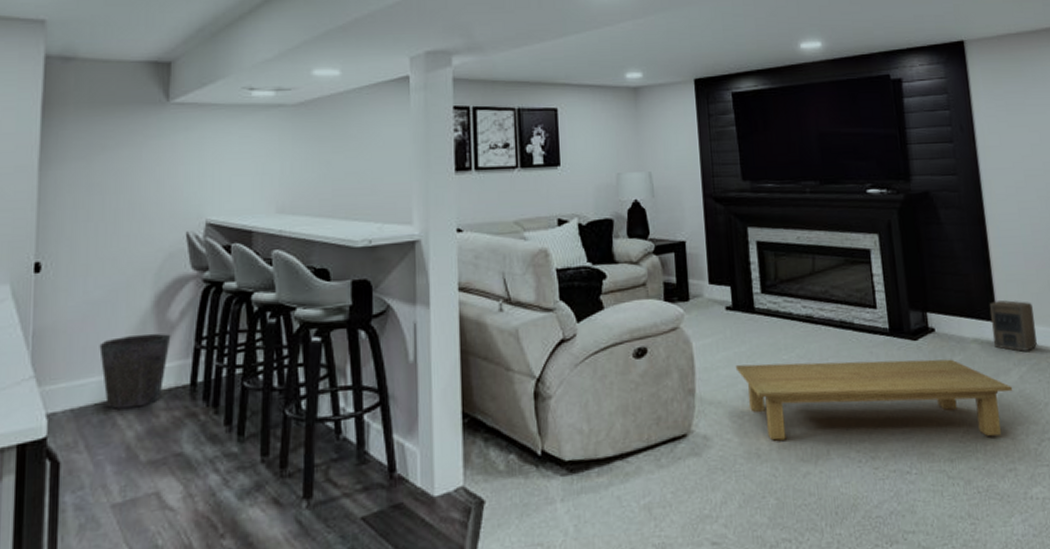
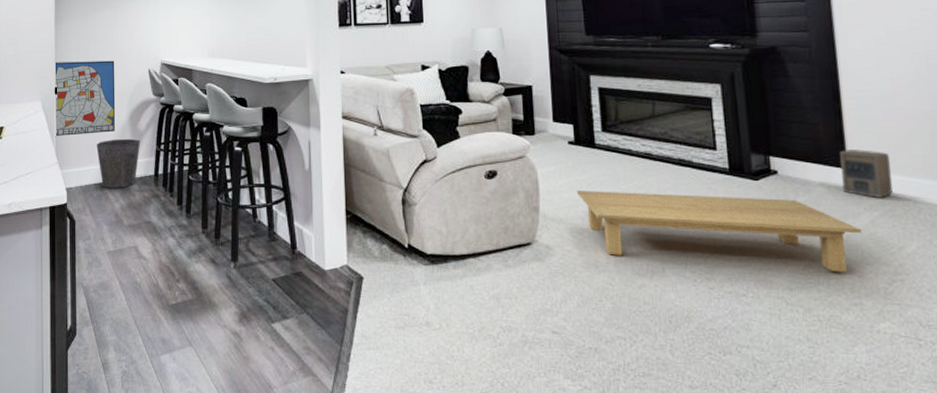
wall art: none [34,221,134,336] -> present [56,60,116,136]

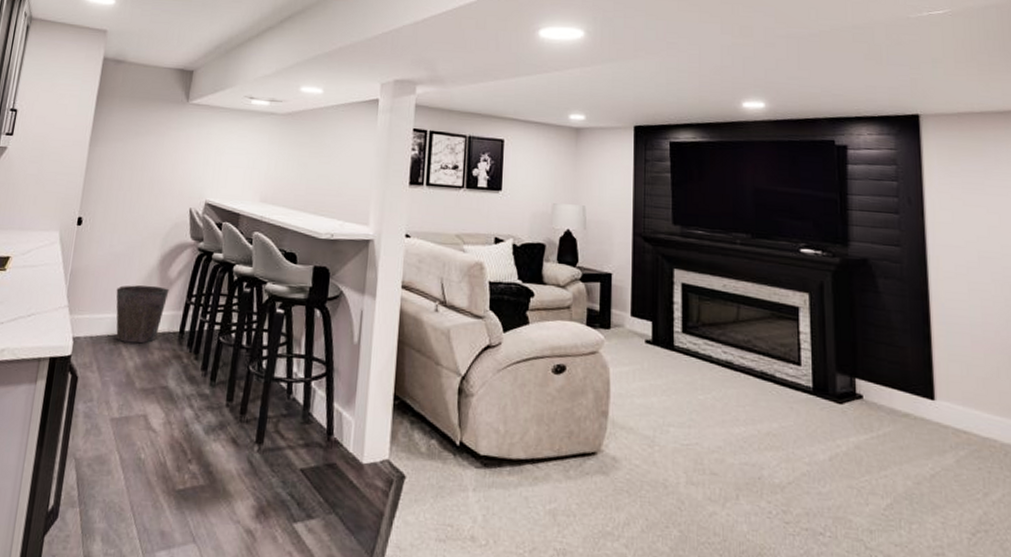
wall art: present [56,60,116,136] -> none [71,188,153,277]
coffee table: present [576,191,863,273] -> none [650,397,947,517]
speaker: present [839,149,893,198] -> none [926,379,979,436]

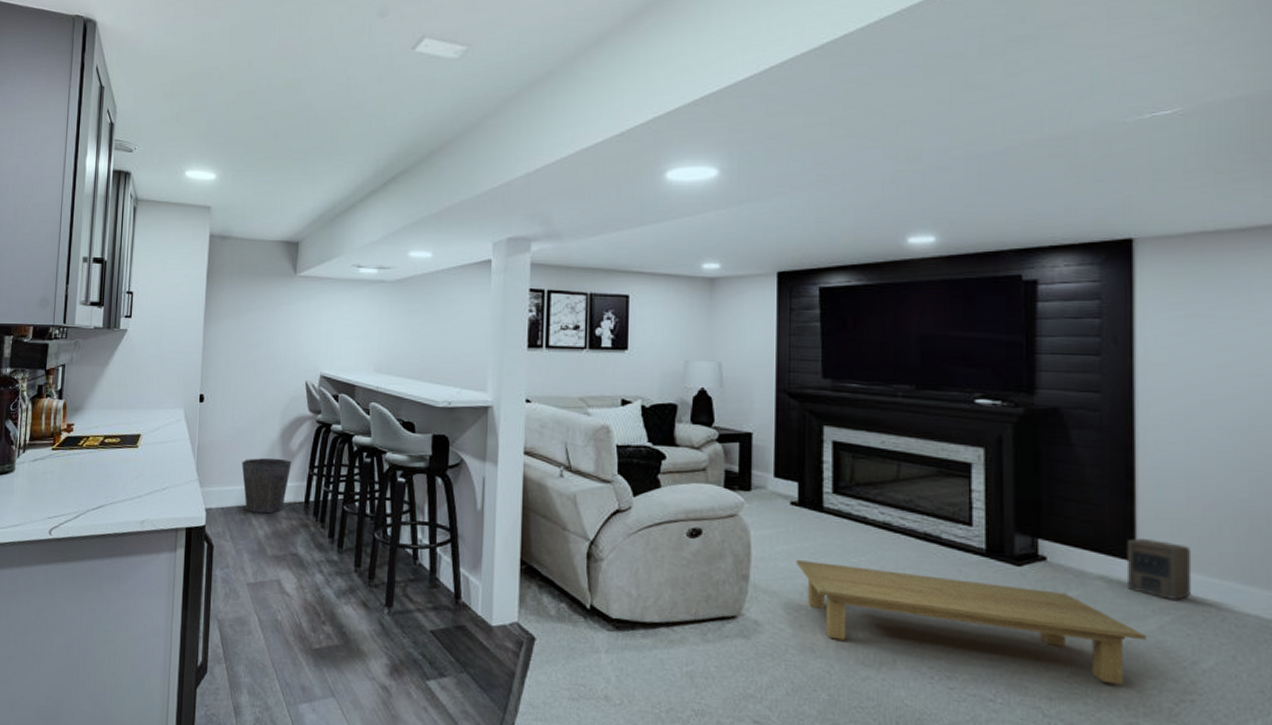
coffee table: none [650,397,947,517] -> present [795,560,1148,686]
speaker: none [926,379,979,436] -> present [1126,538,1192,600]

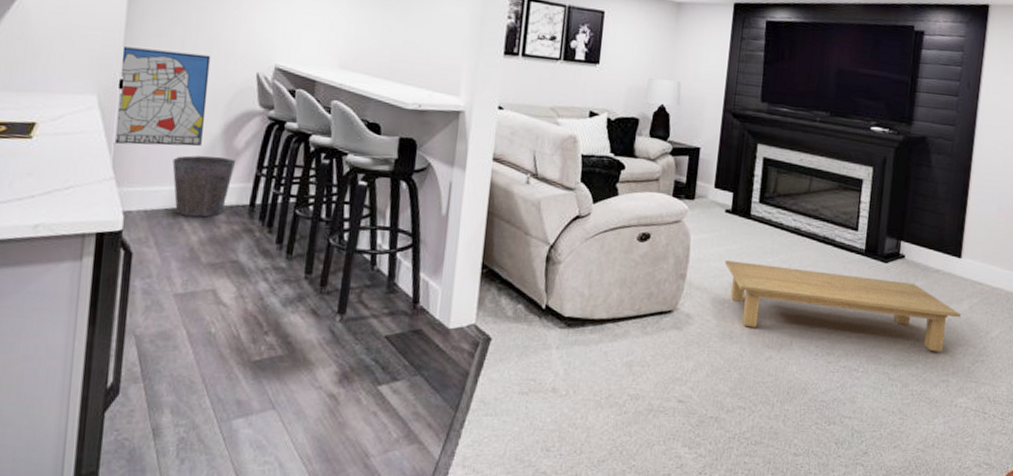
wall art: none [198,366,268,450] -> present [116,46,211,147]
speaker: present [1126,538,1192,600] -> none [953,240,995,287]

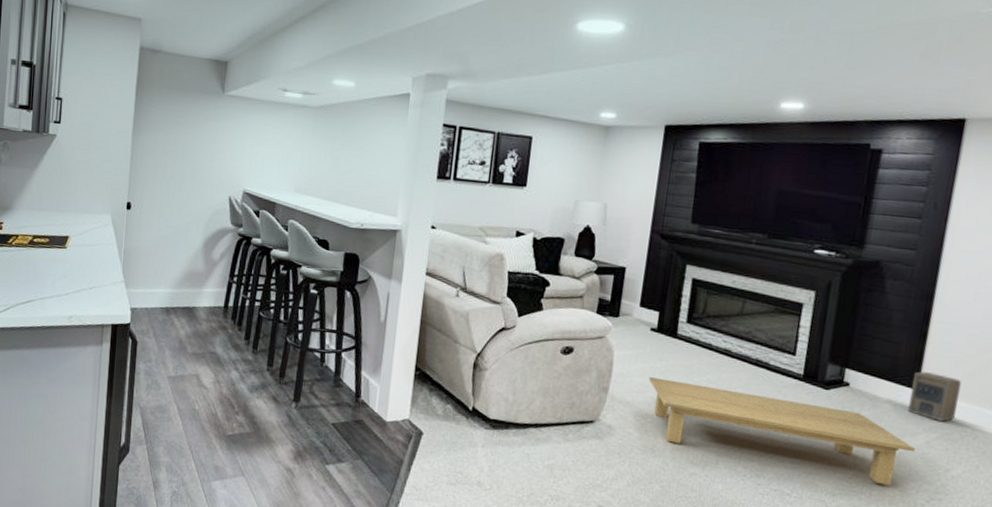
wall art: present [116,46,211,147] -> none [125,175,194,257]
waste bin: present [172,155,236,218] -> none [166,264,214,316]
speaker: none [953,240,995,287] -> present [907,371,961,422]

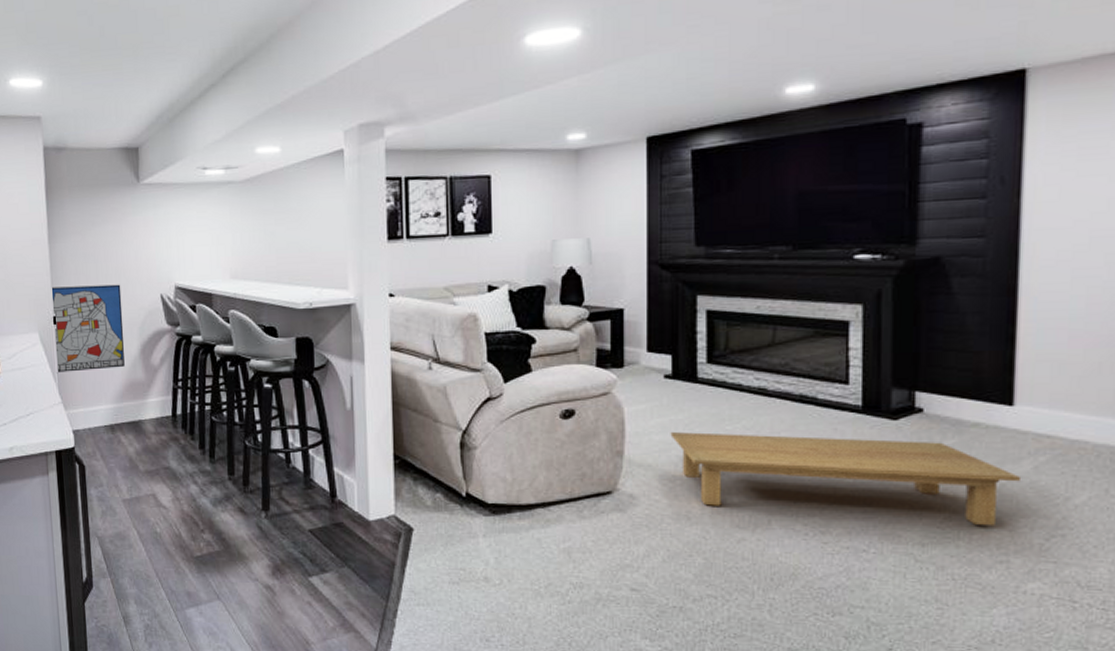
wall art: none [125,175,194,257] -> present [52,284,125,372]
speaker: present [907,371,961,422] -> none [1003,383,1071,440]

